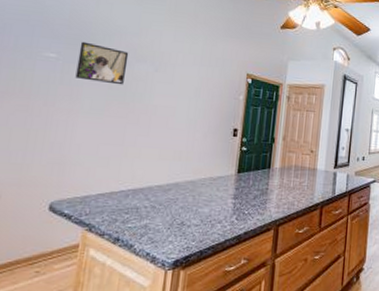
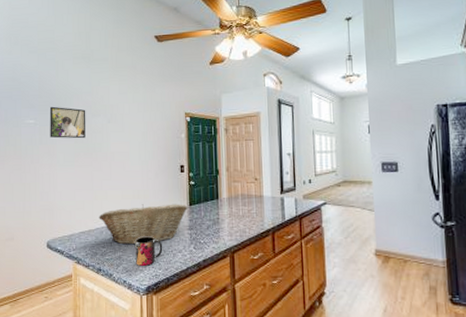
fruit basket: none [125,167,235,212] -> present [99,203,187,245]
mug: none [165,203,201,238] -> present [135,236,163,267]

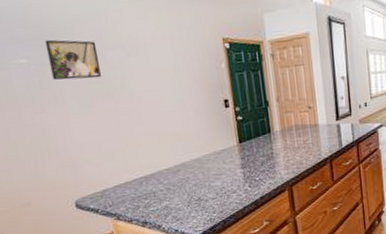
fruit basket: present [99,203,187,245] -> none [134,142,237,193]
mug: present [135,236,163,267] -> none [182,180,215,213]

